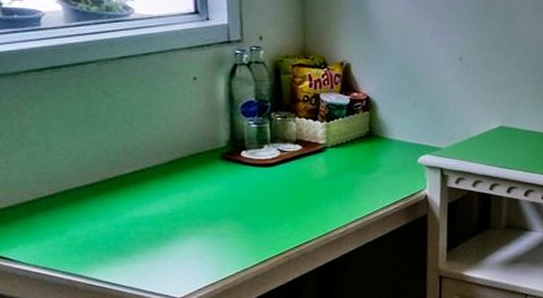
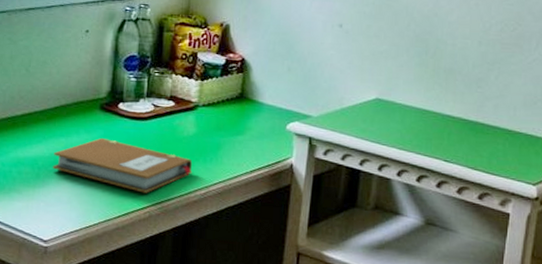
notebook: none [175,189,328,239] -> present [53,138,193,193]

